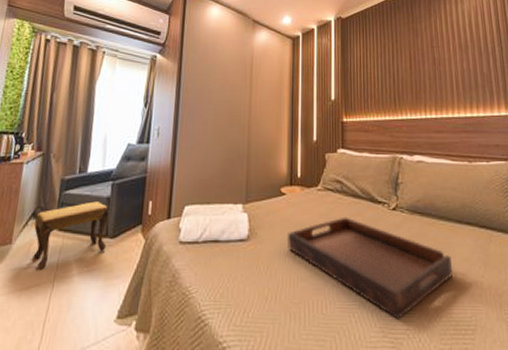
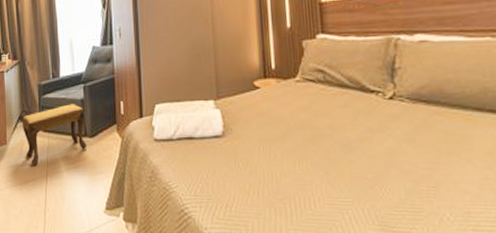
serving tray: present [286,216,452,319] -> none [264,109,470,217]

